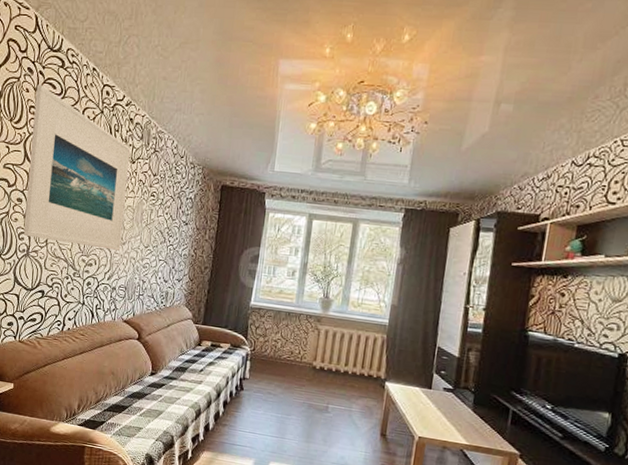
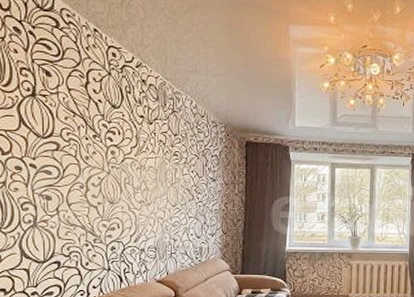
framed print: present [23,84,131,251] -> none [26,45,146,212]

